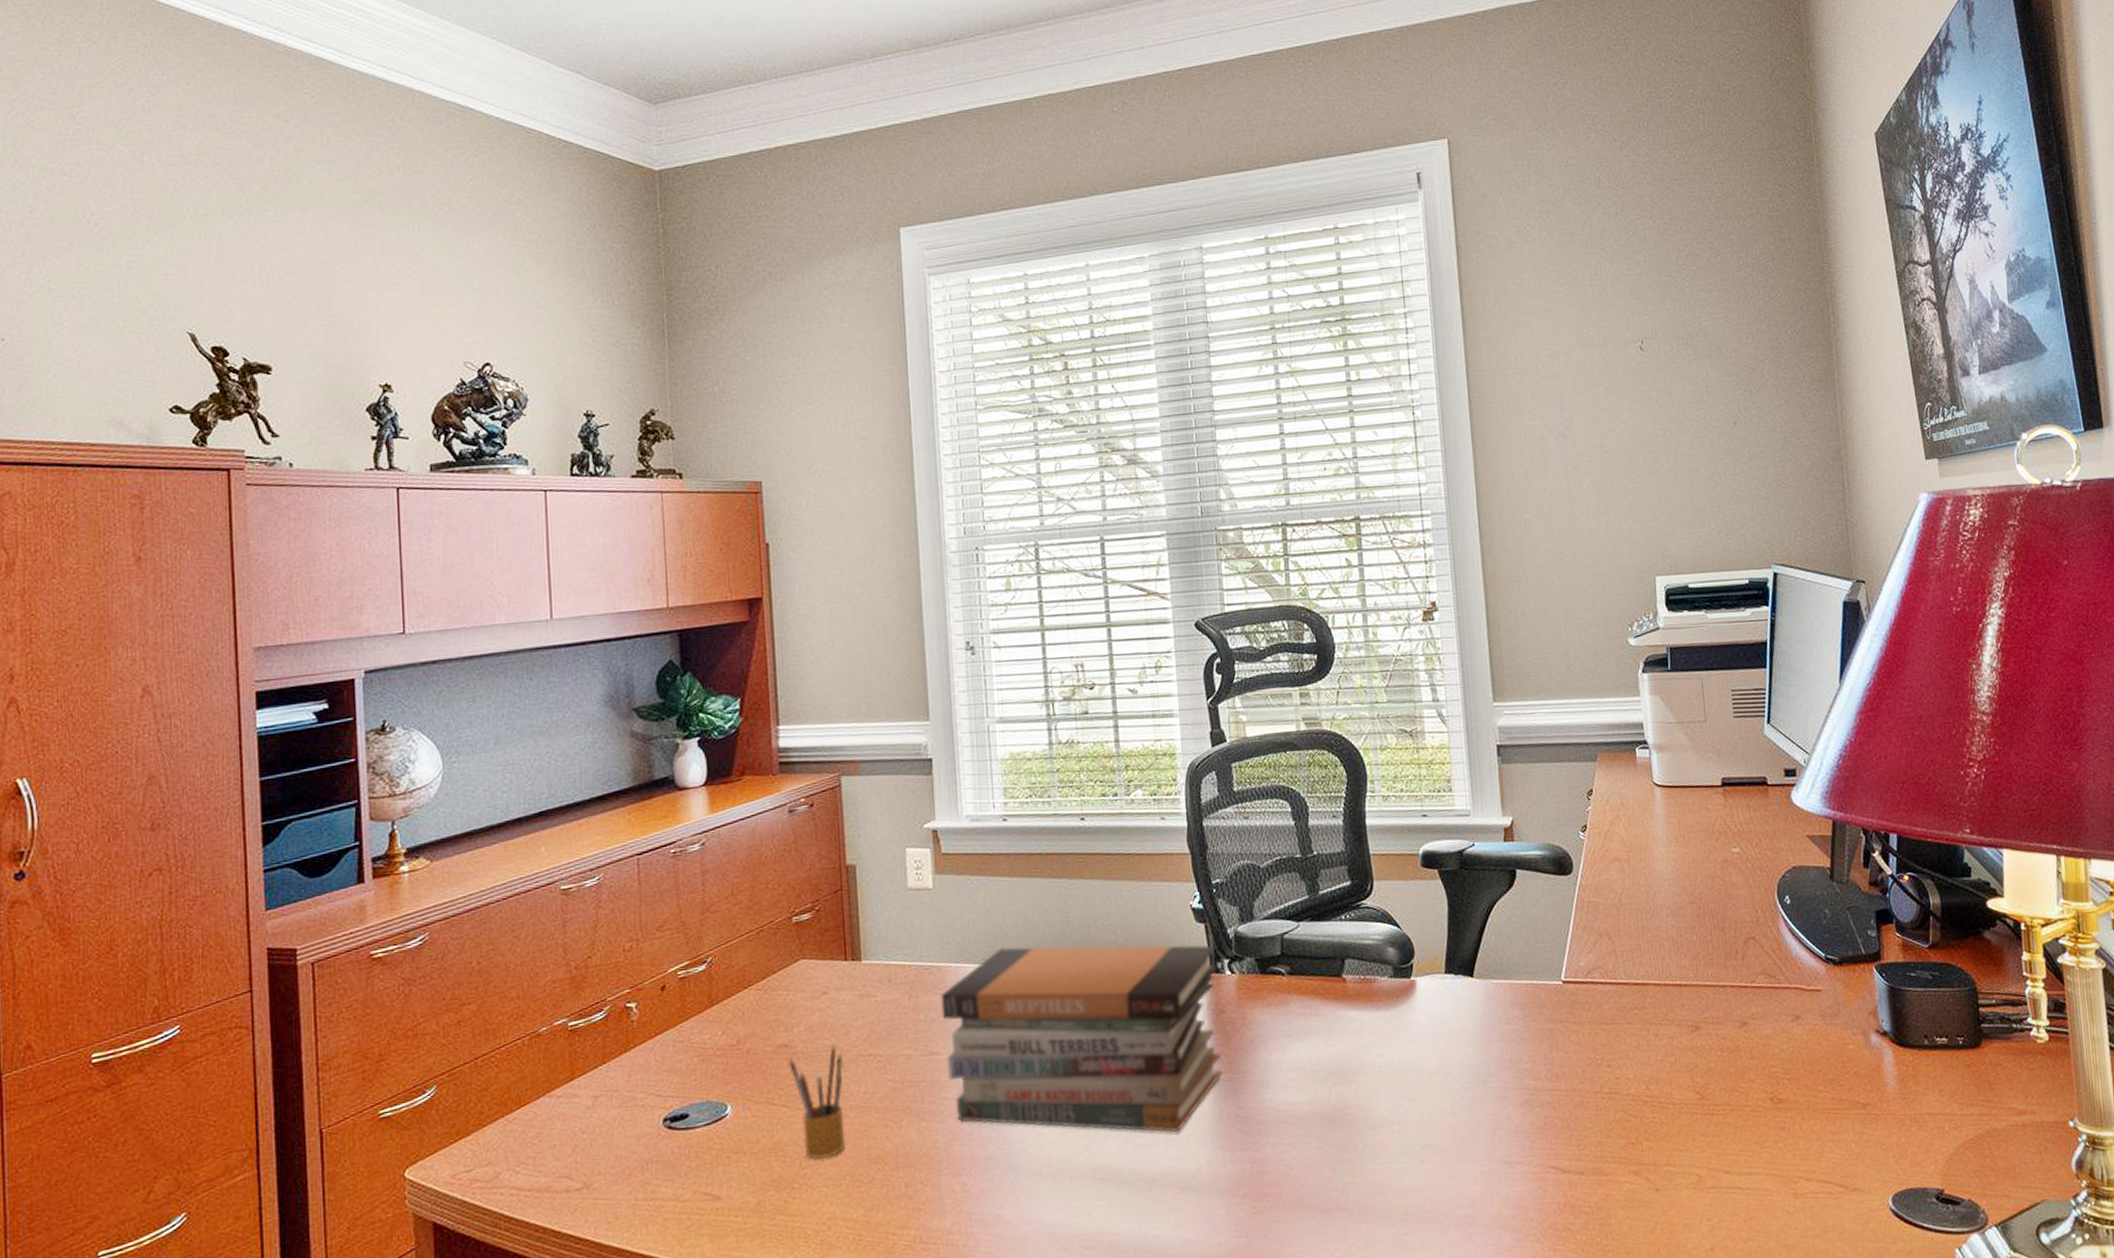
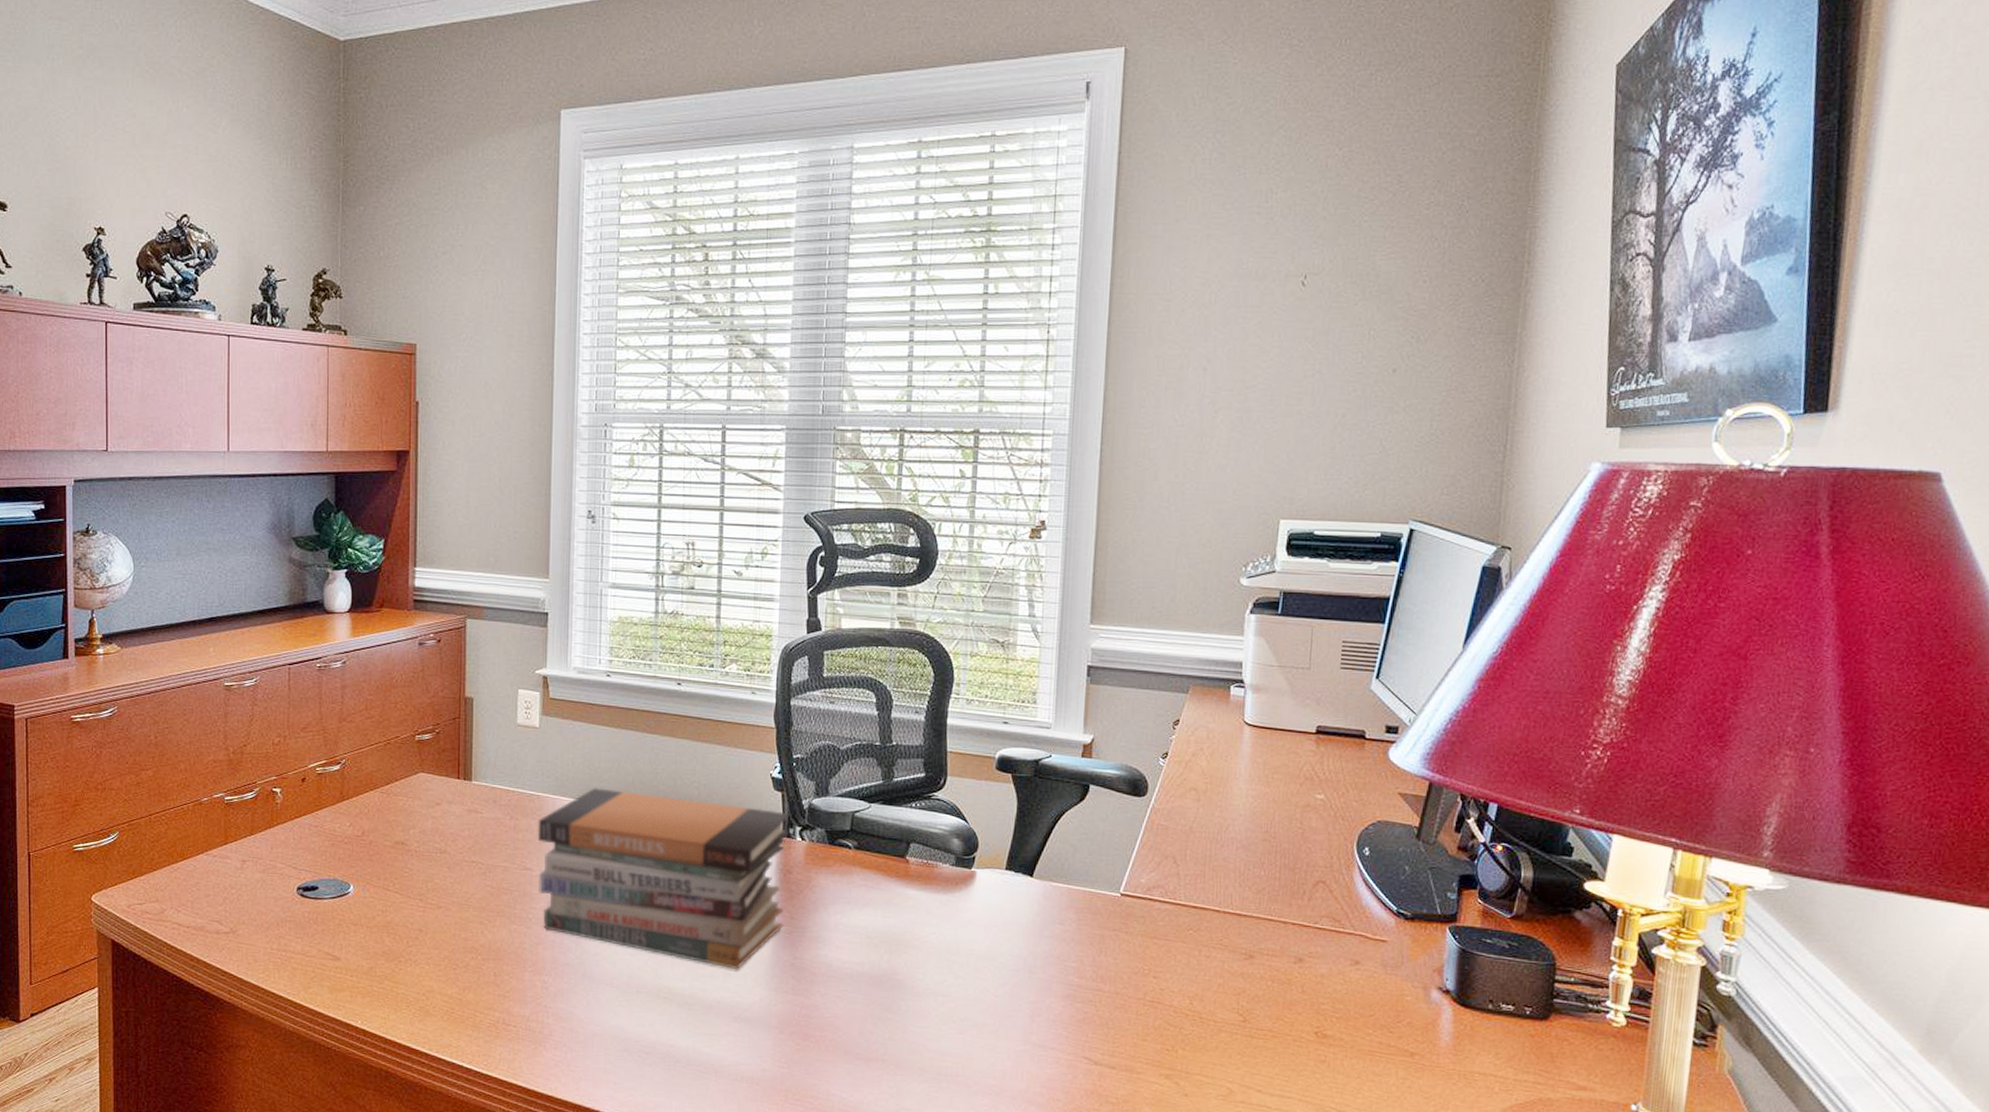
pencil box: present [788,1044,846,1160] -> none [403,848,450,942]

